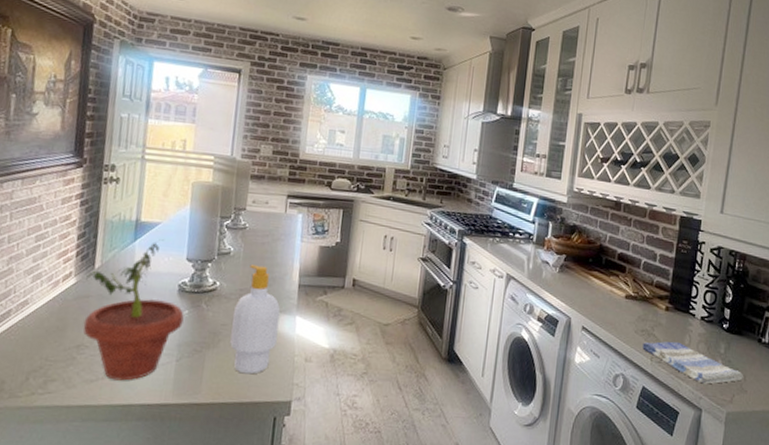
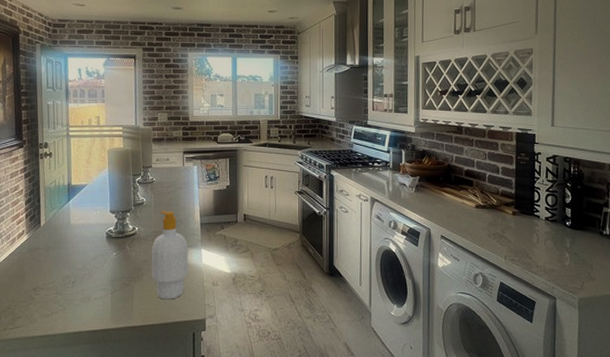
potted plant: present [83,239,184,381] -> none [35,198,113,313]
dish towel: present [642,341,743,384] -> none [496,241,590,275]

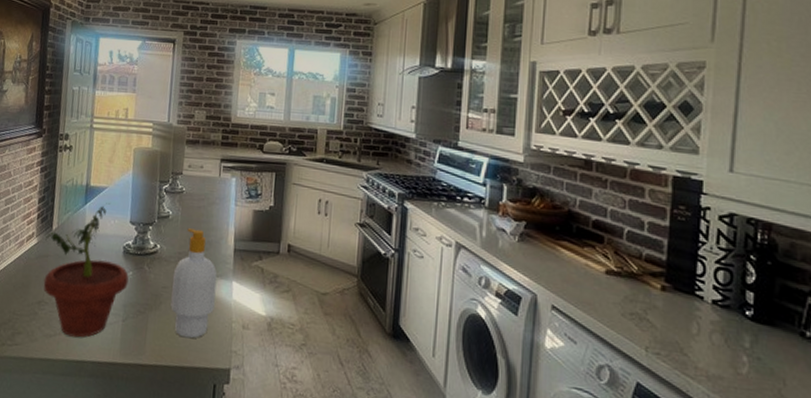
potted plant: none [35,198,113,313] -> present [43,203,129,338]

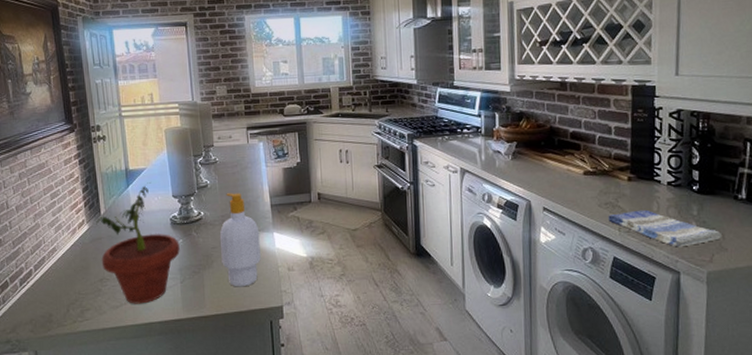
dish towel: none [633,328,781,386] -> present [608,209,721,247]

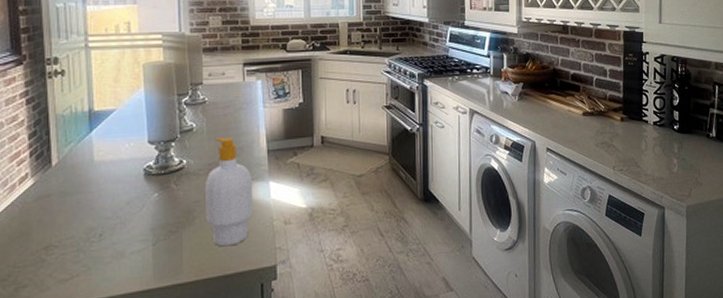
potted plant: present [96,182,180,304] -> none [44,126,154,275]
dish towel: present [608,209,721,247] -> none [604,148,697,184]

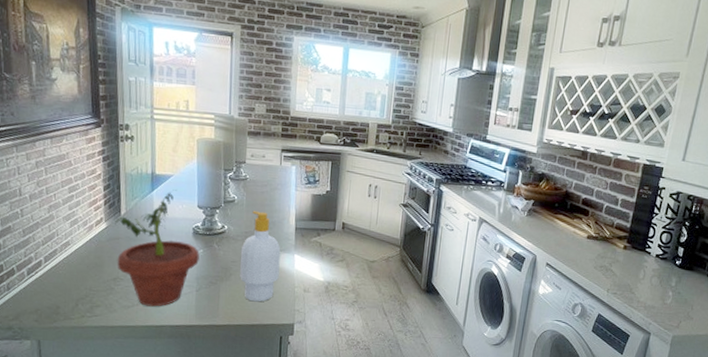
potted plant: none [44,126,154,275] -> present [115,189,200,307]

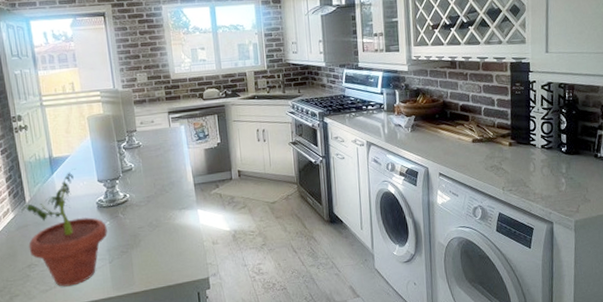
soap bottle: present [240,211,281,302] -> none [145,174,187,263]

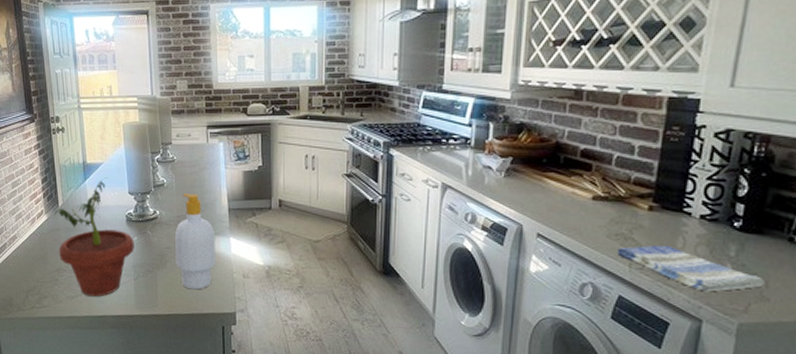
soap bottle: none [145,174,187,263] -> present [174,193,215,290]
dish towel: none [494,170,585,201] -> present [617,245,764,292]

